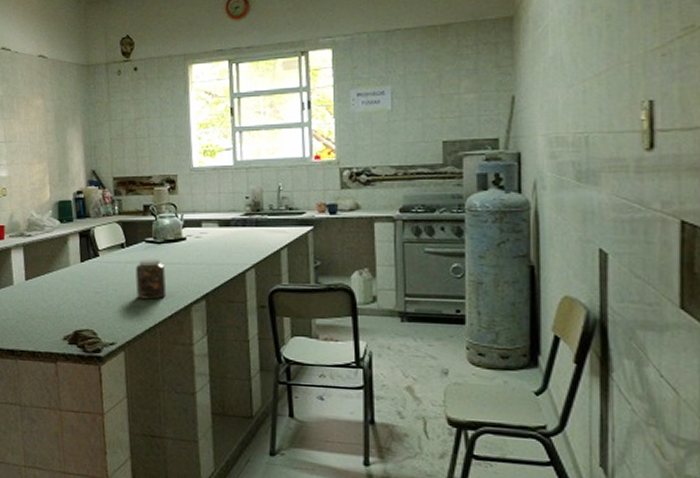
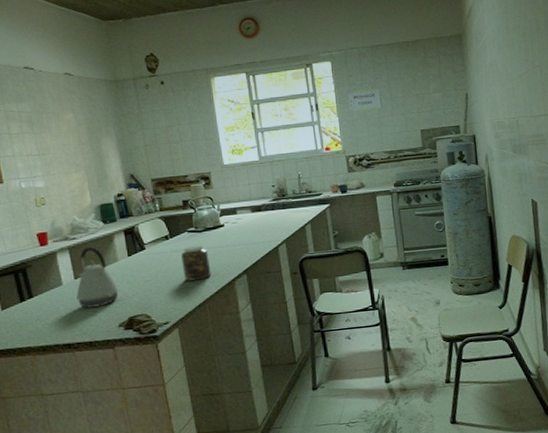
kettle: none [25,246,67,314] -> present [76,246,119,308]

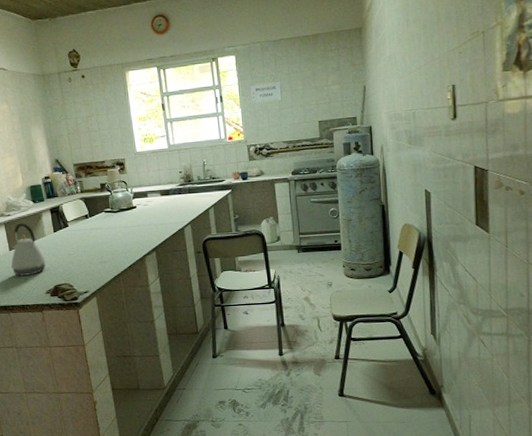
jar: present [181,244,212,282] -> none [99,224,125,256]

